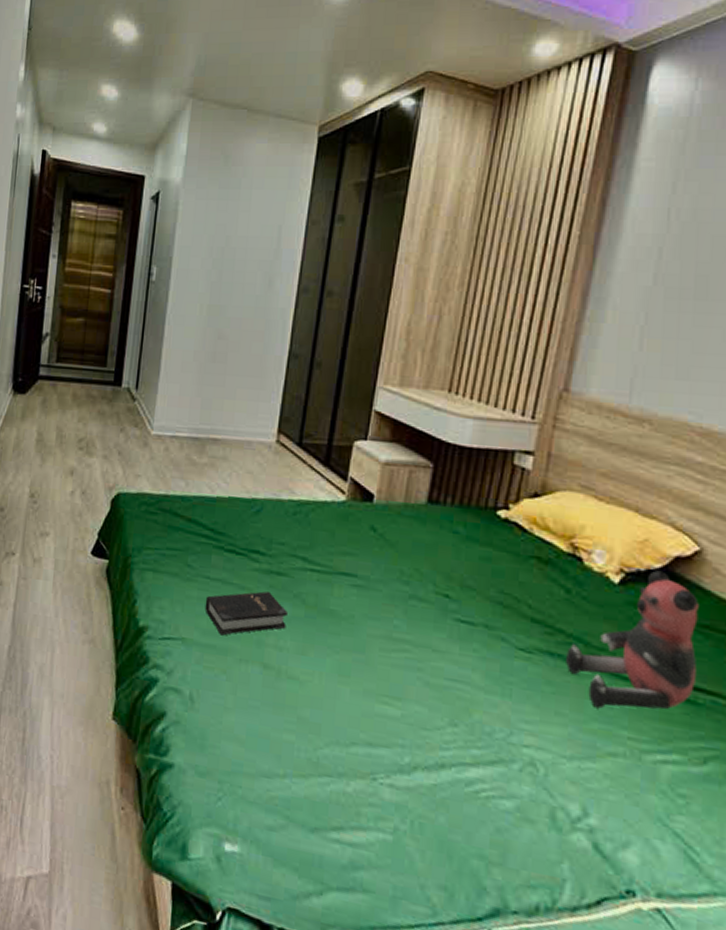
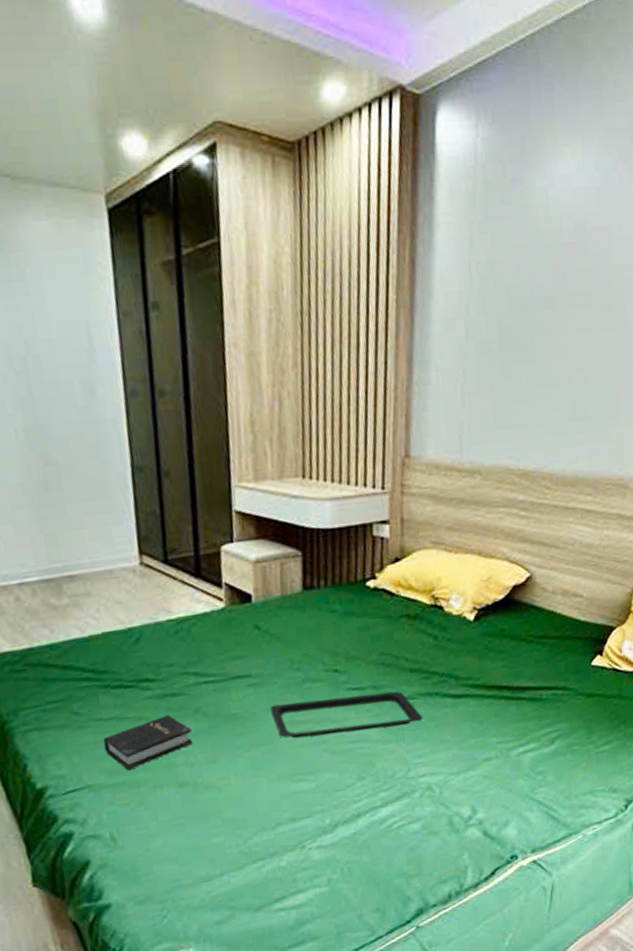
serving tray: none [369,613,538,682] -> present [270,691,423,739]
bear: present [566,569,699,710] -> none [442,599,539,727]

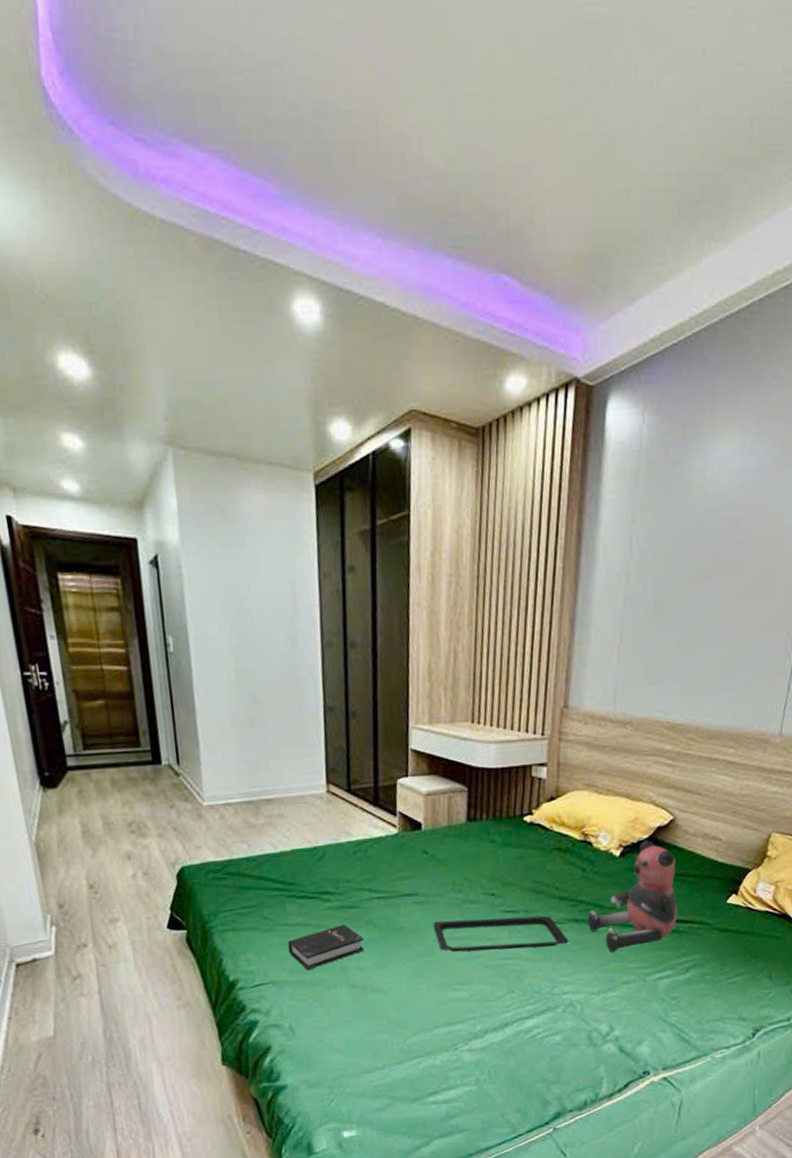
bear: none [442,599,539,727] -> present [587,839,677,953]

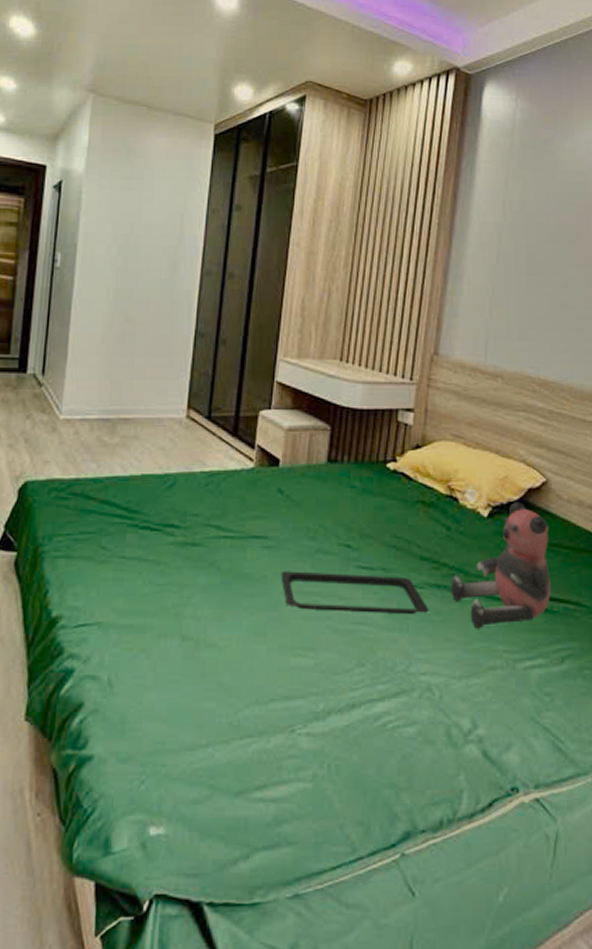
hardback book: present [287,924,365,971] -> none [121,564,205,614]

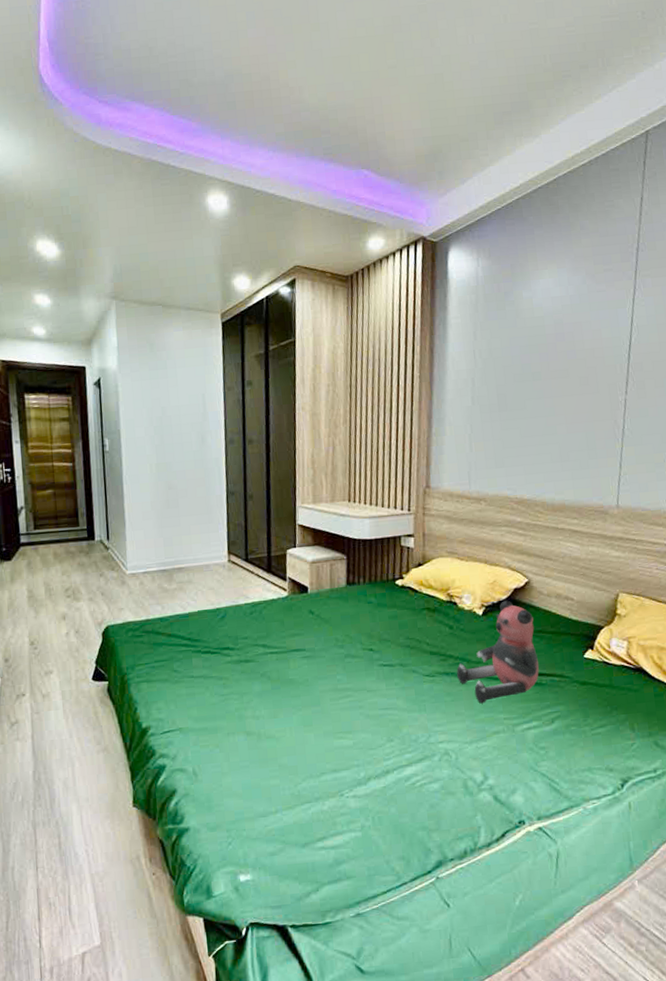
serving tray: present [281,571,429,615] -> none [319,669,441,703]

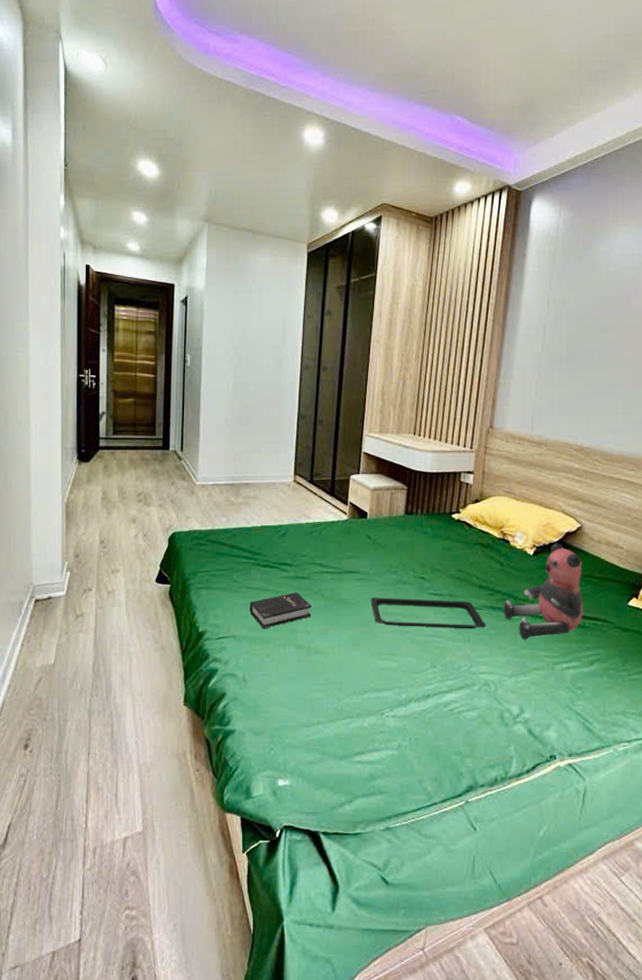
hardback book: none [193,677,259,719] -> present [249,592,313,629]
serving tray: none [319,669,441,703] -> present [370,597,486,629]

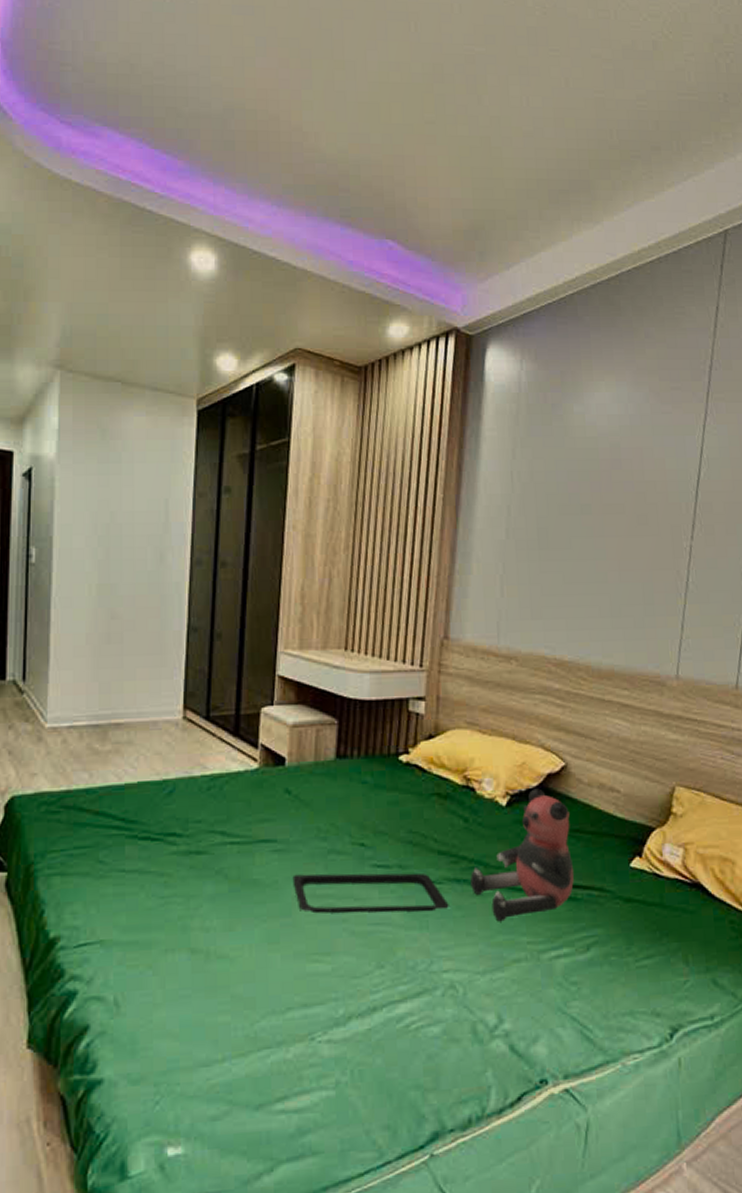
hardback book: present [249,592,313,629] -> none [122,874,212,929]

